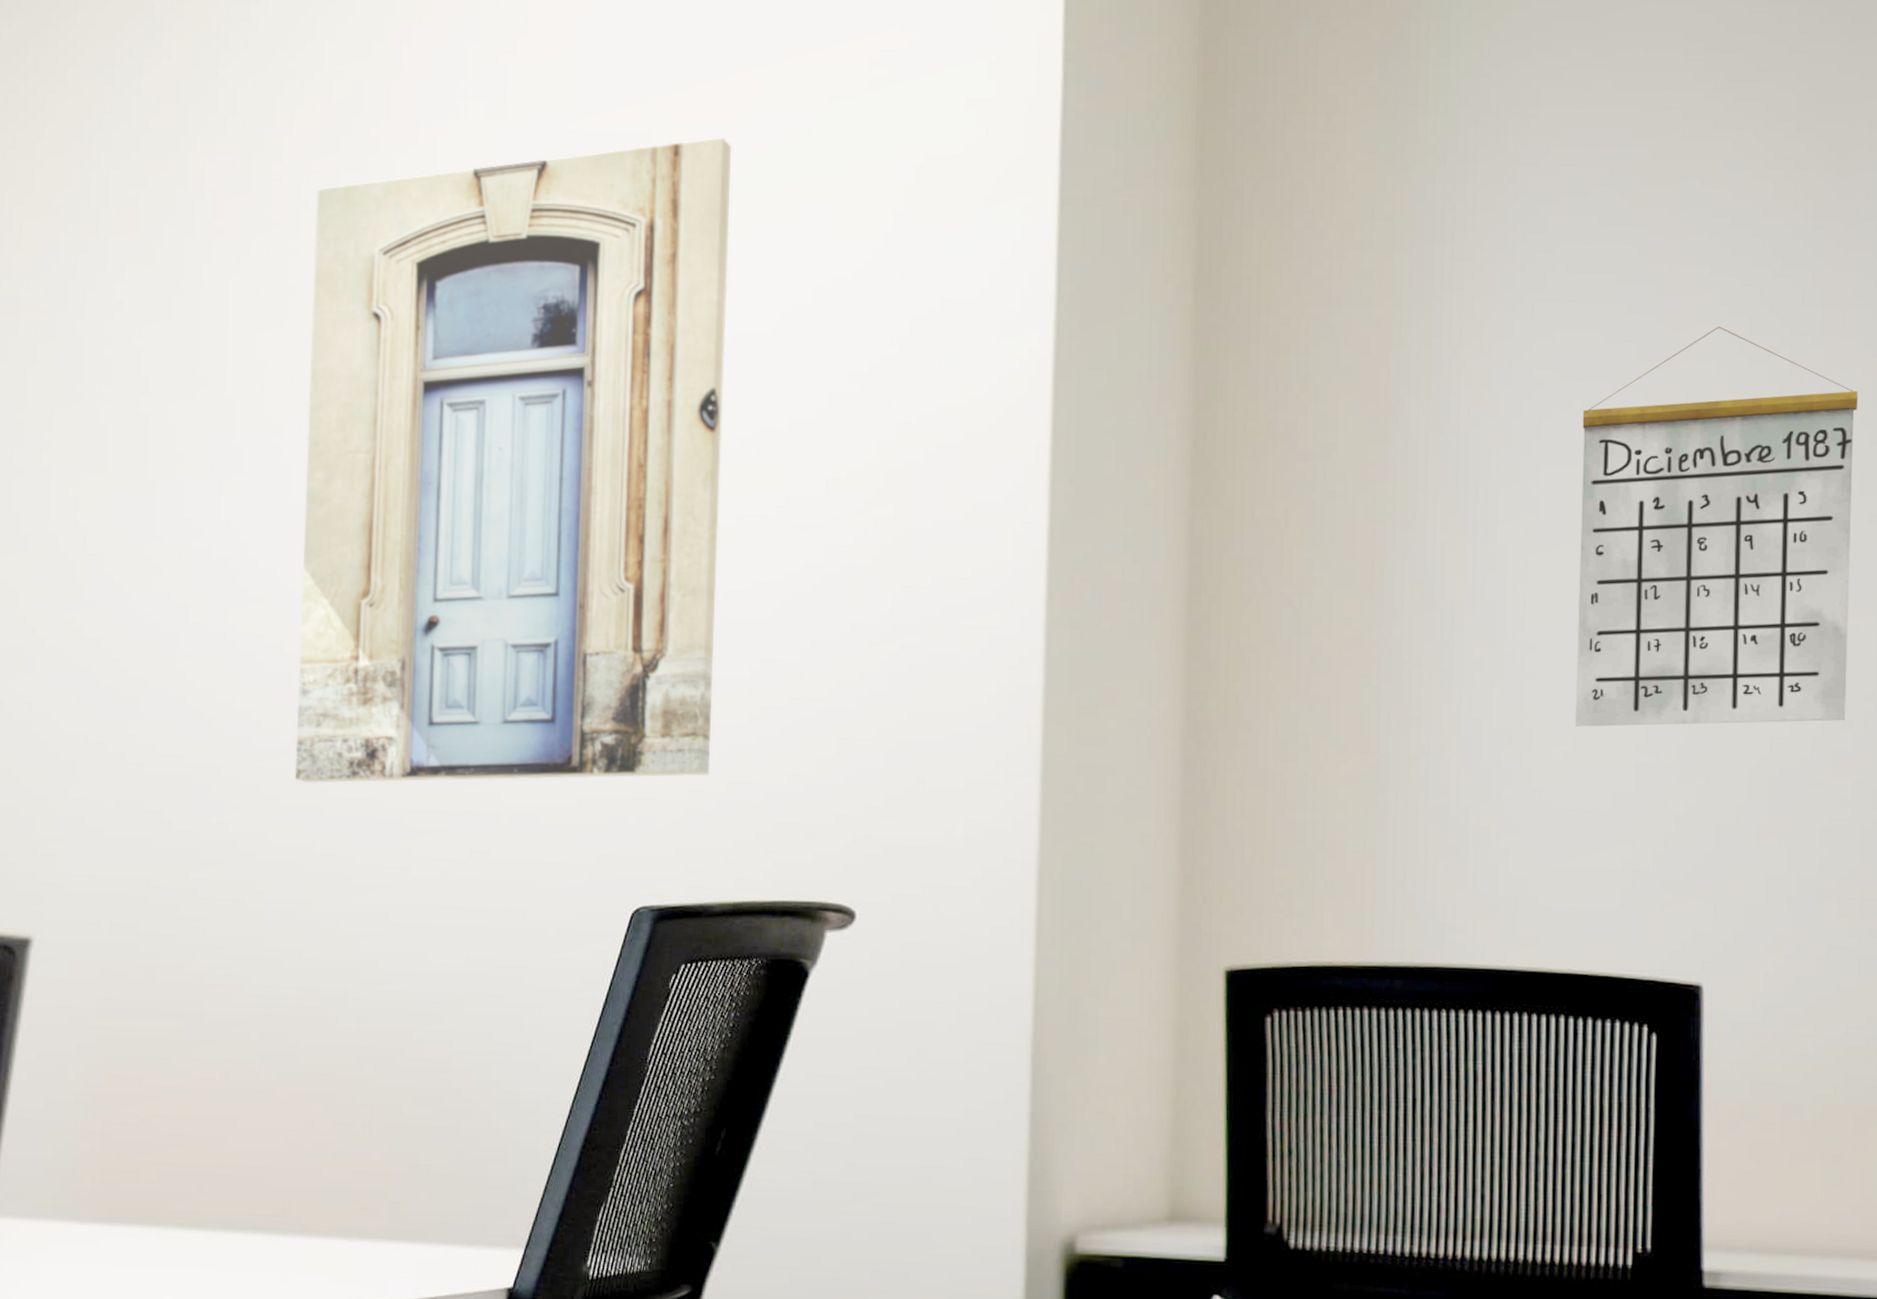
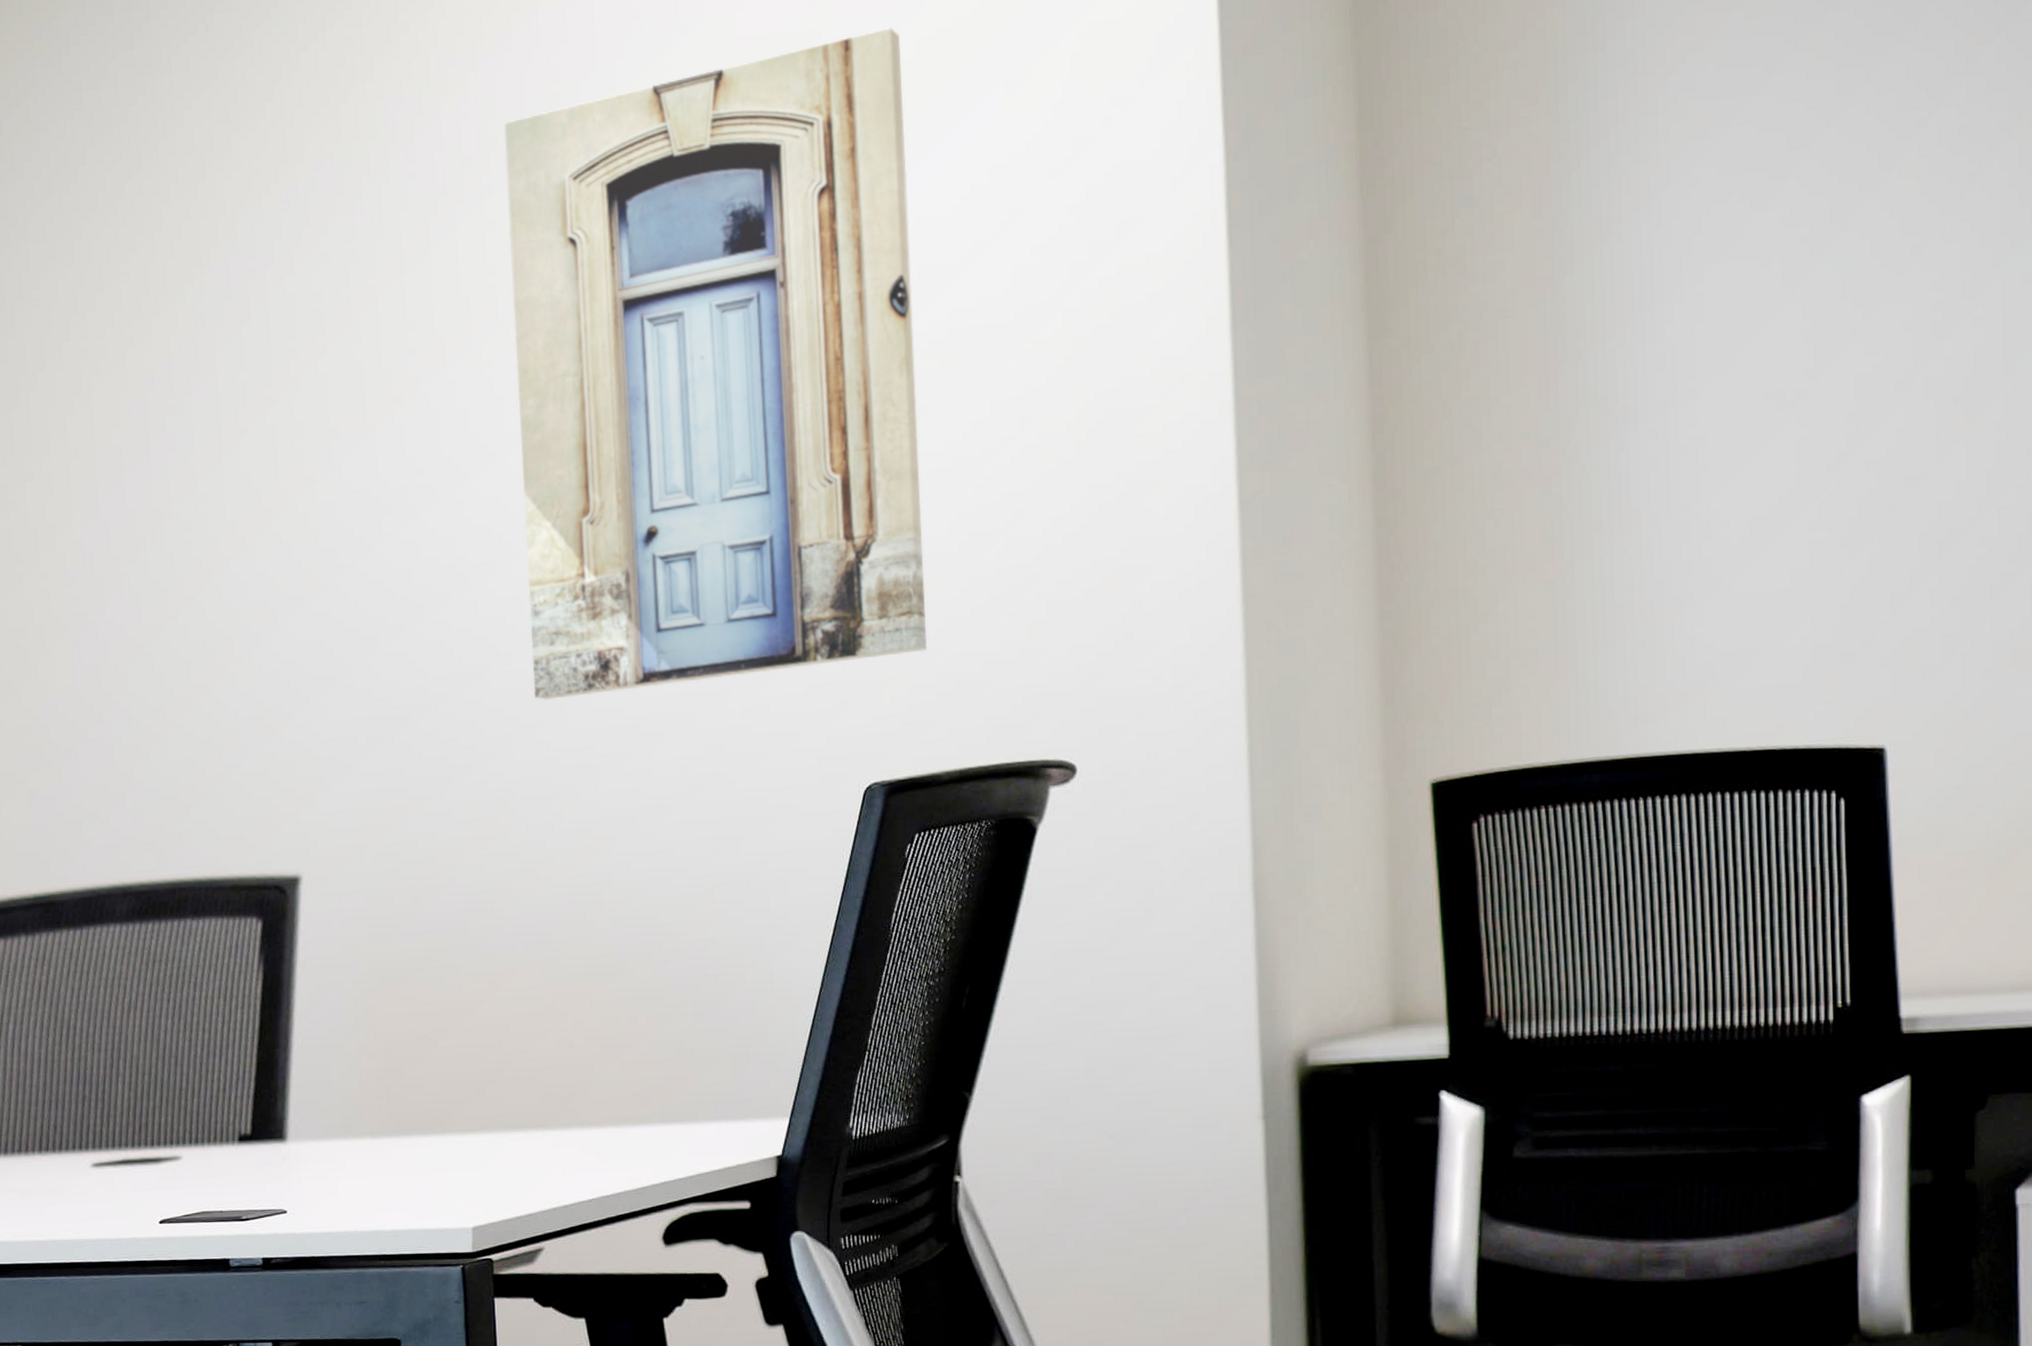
calendar: present [1575,326,1858,727] -> none [1740,105,2009,512]

